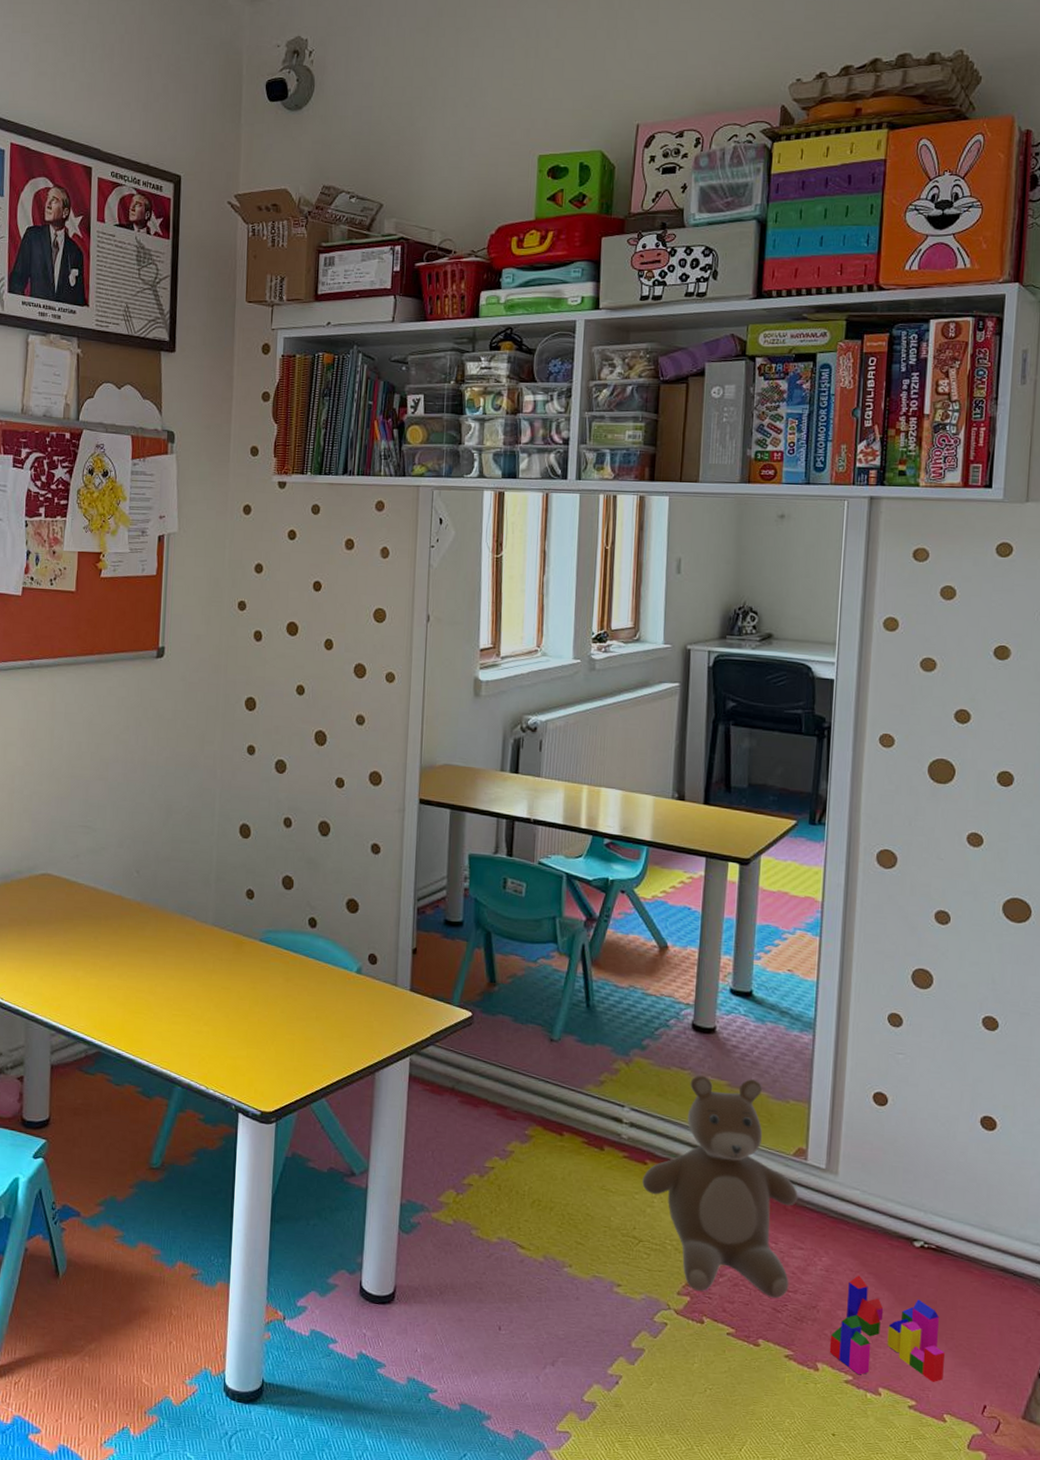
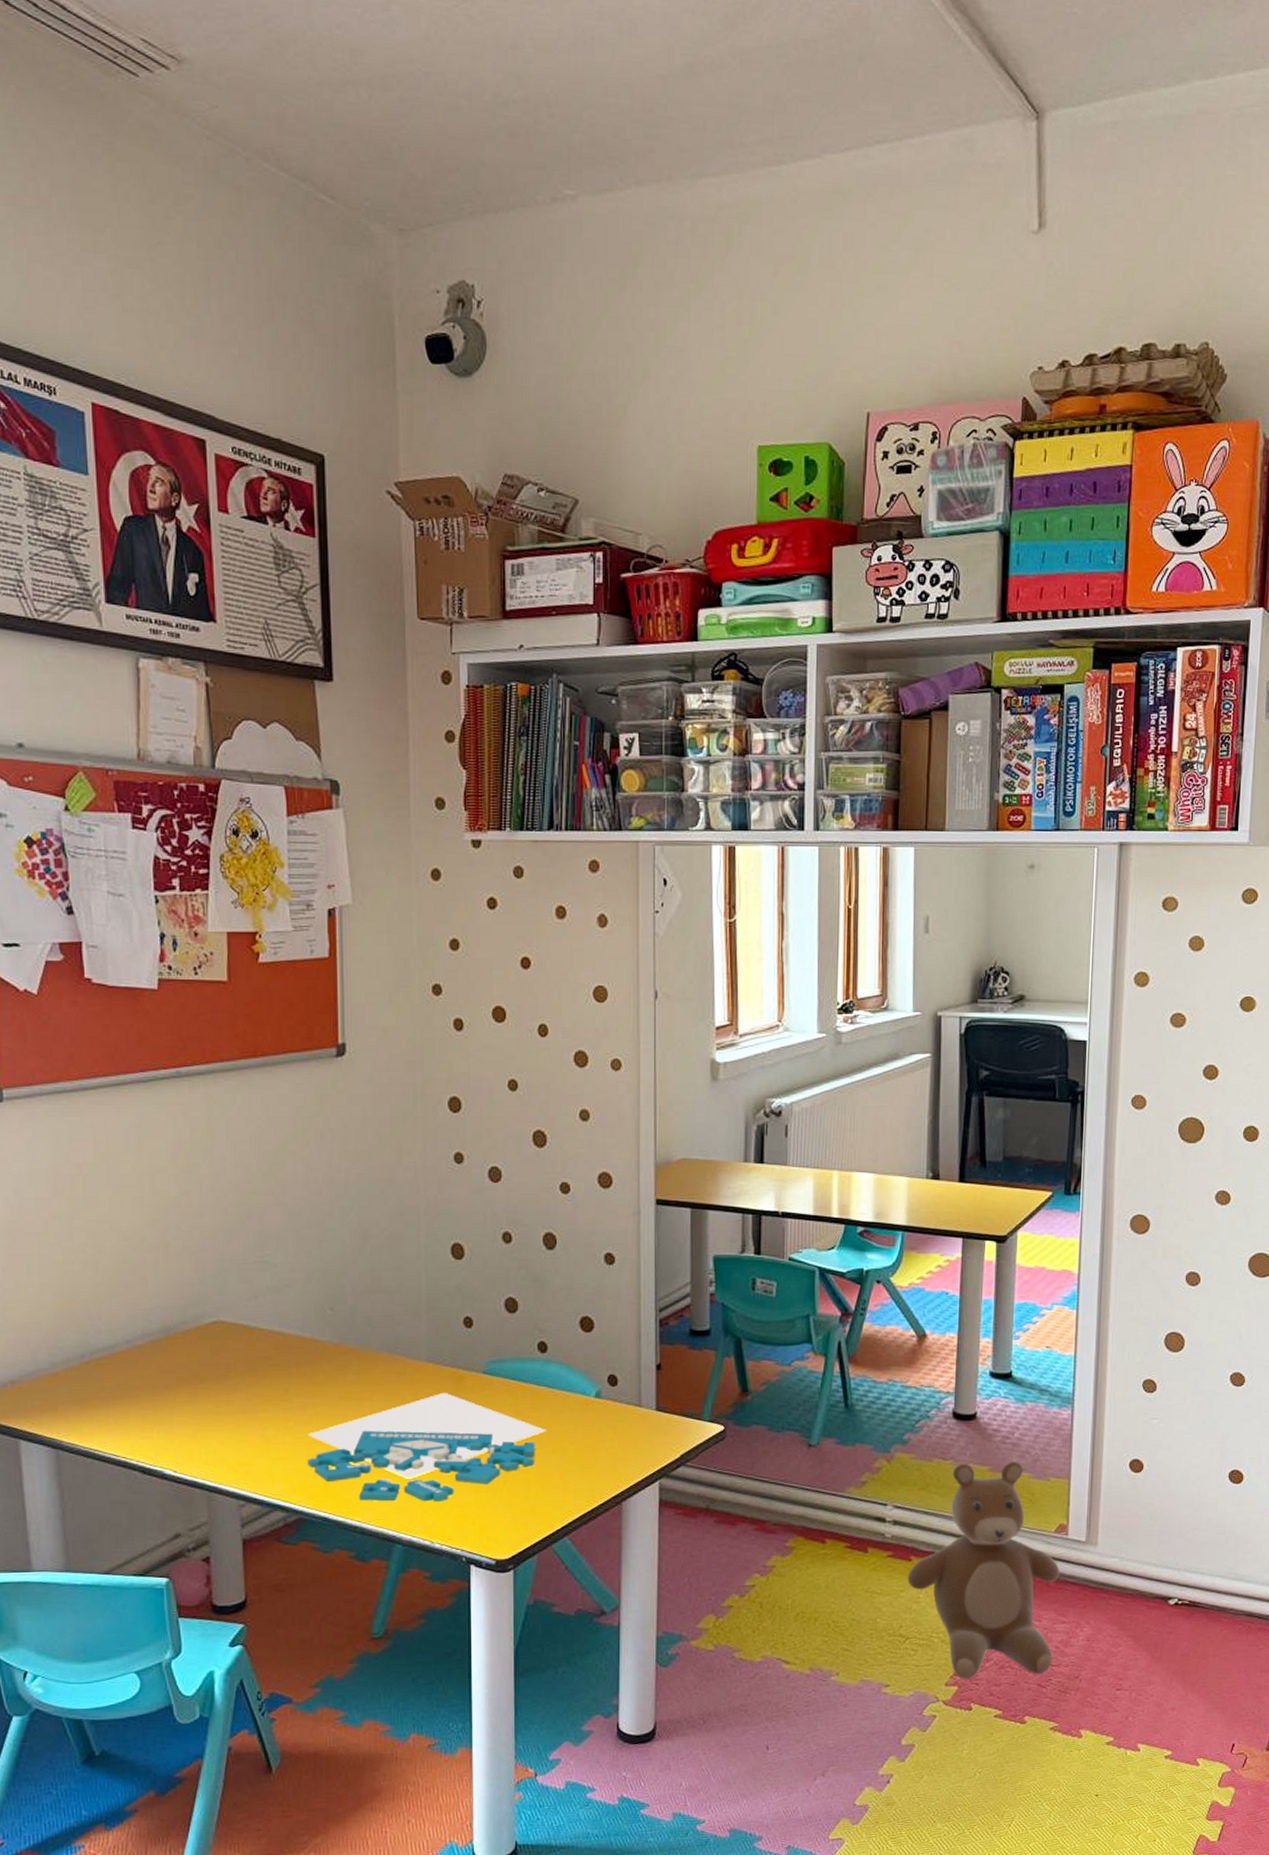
puzzle: none [108,980,302,1052] -> present [307,1430,535,1502]
paper sheet: none [110,954,312,1028] -> present [308,1392,546,1479]
building blocks: present [829,1275,945,1382] -> none [1091,1640,1197,1735]

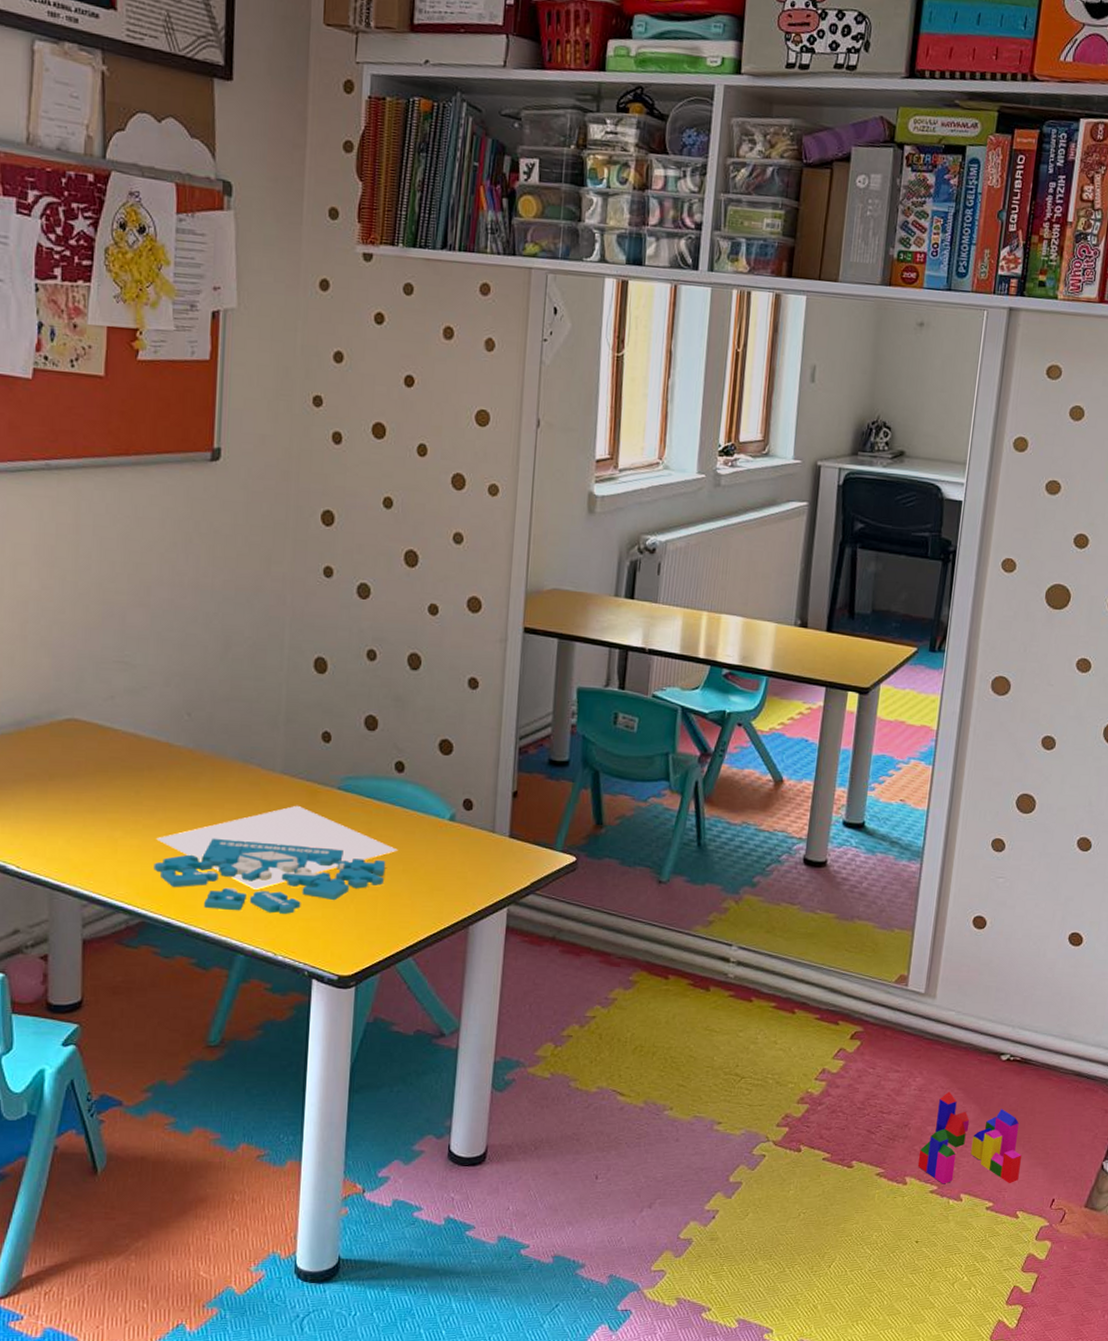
bear: present [907,1461,1060,1679] -> none [747,909,897,1121]
building blocks: none [1091,1640,1197,1735] -> present [917,1091,1022,1184]

